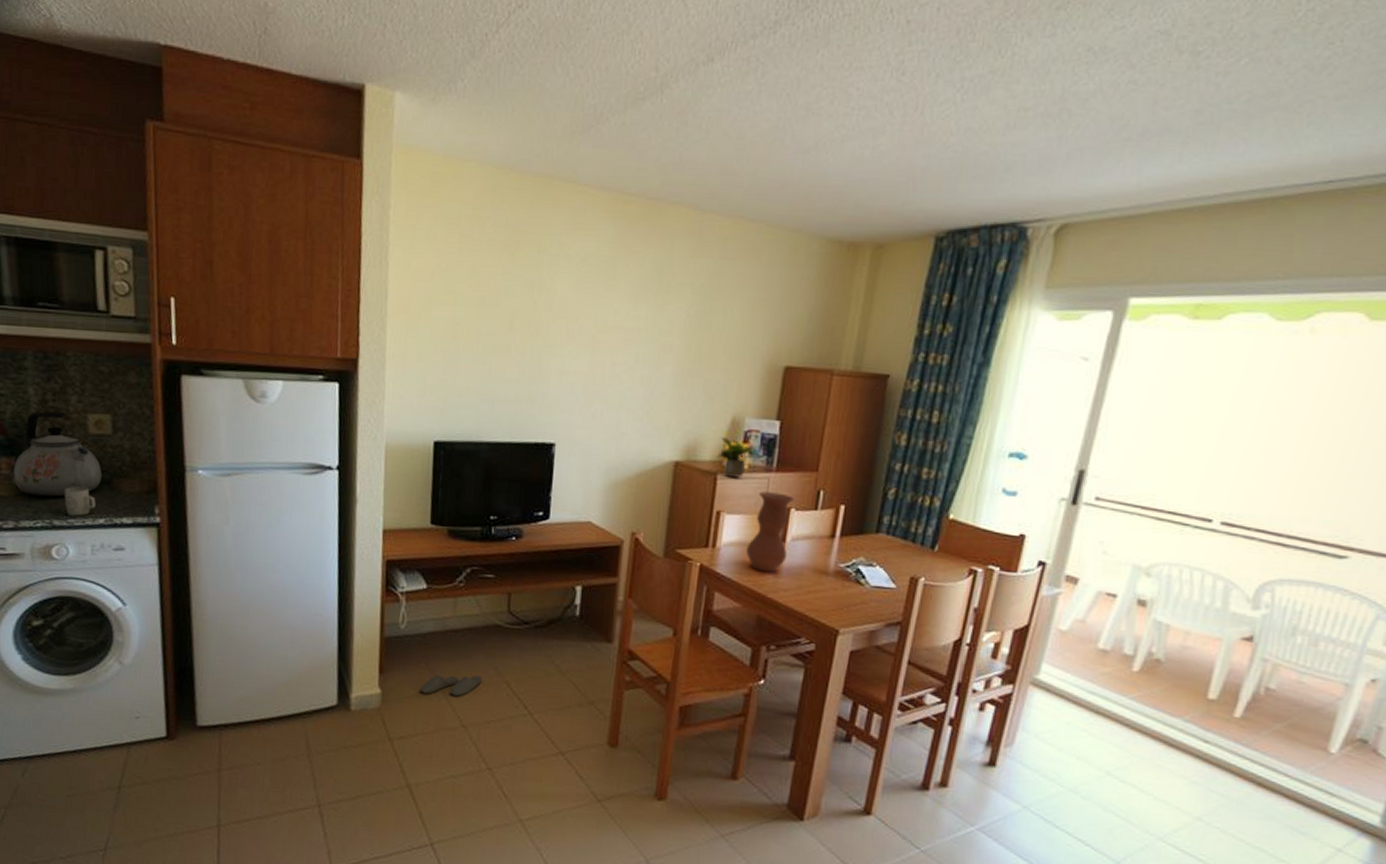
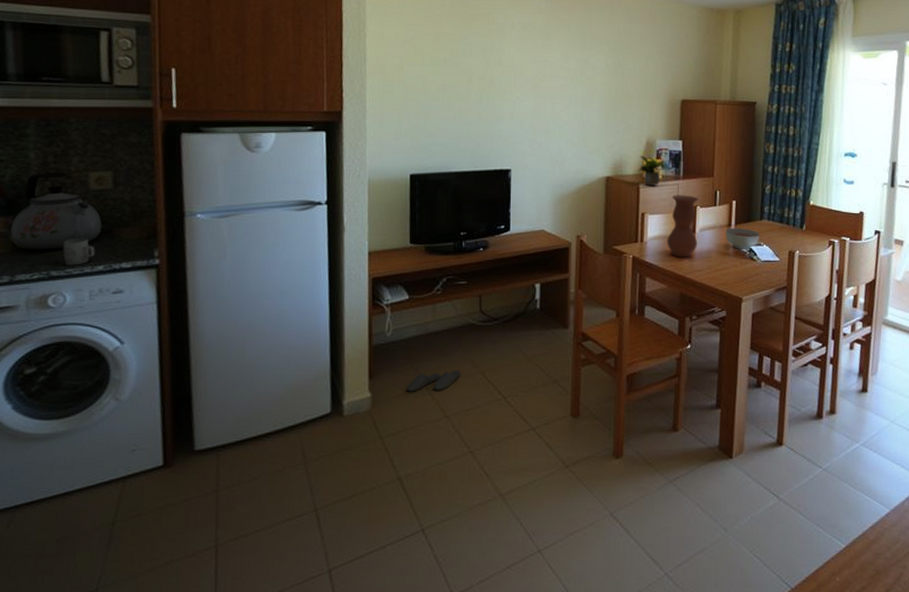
bowl: none [825,539,874,569] -> present [725,227,761,249]

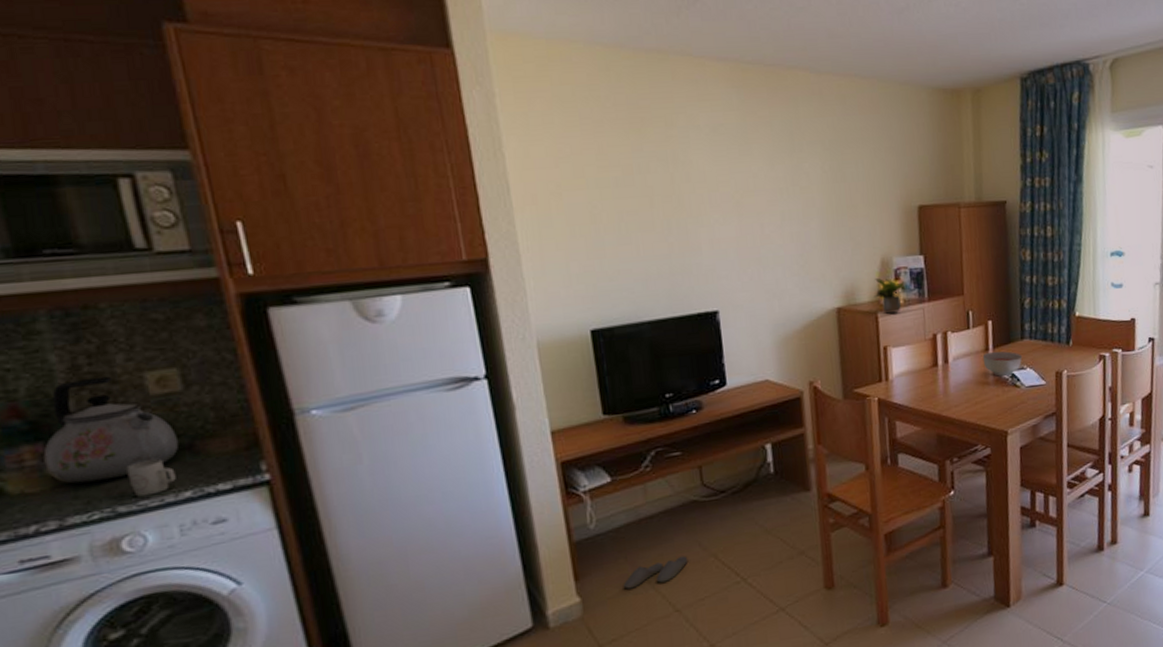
vase: present [667,195,698,258] -> none [916,319,952,394]

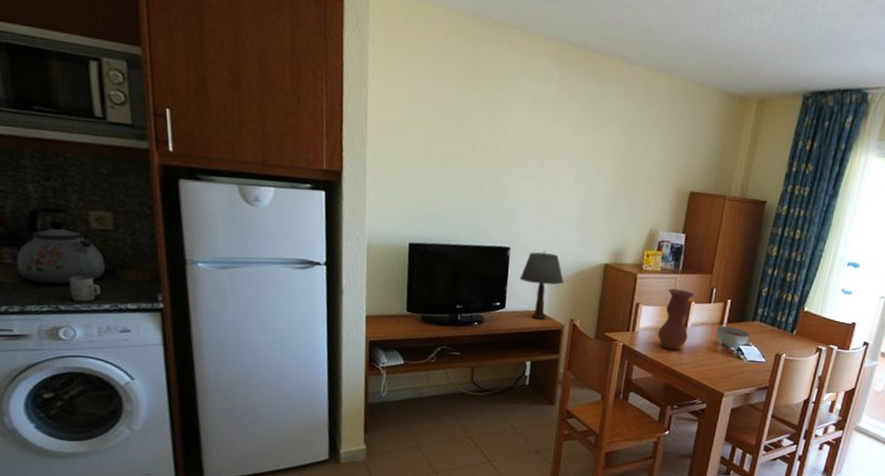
slippers: present [623,556,689,589] -> none [398,432,451,449]
table lamp: none [737,307,793,391] -> present [519,251,565,320]
potted plant: present [874,278,906,314] -> none [637,246,665,278]
vase: none [916,319,952,394] -> present [658,288,694,351]

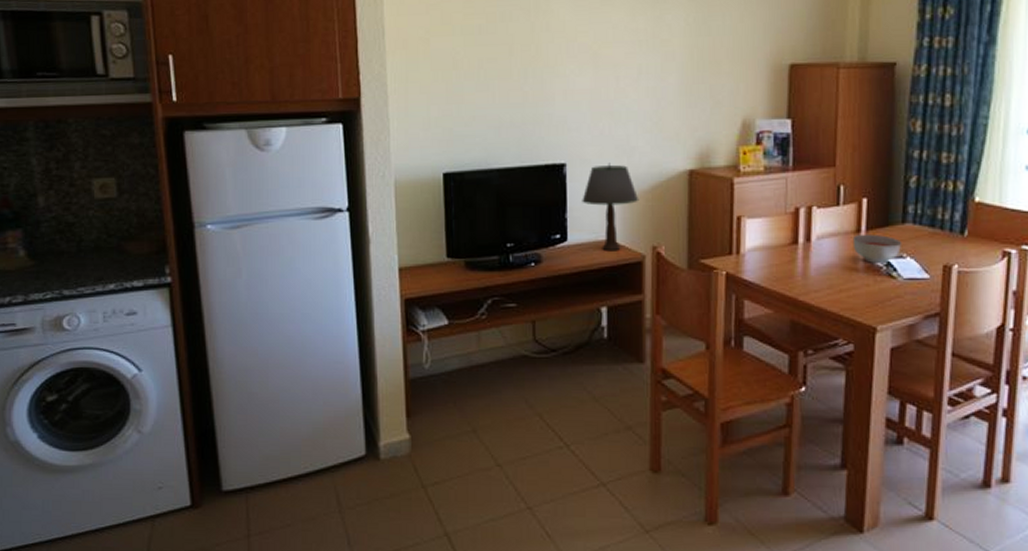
kettle: present [16,207,106,285] -> none [20,180,110,266]
mug: present [69,276,101,302] -> none [73,254,105,284]
vase: present [658,288,694,351] -> none [772,192,814,274]

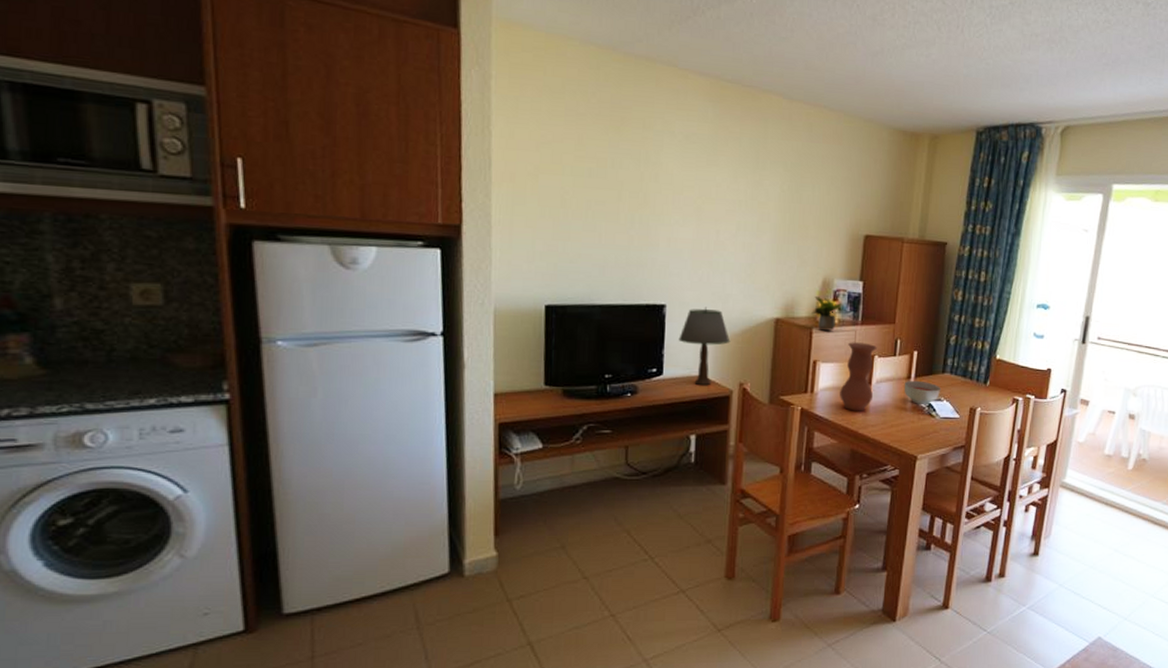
potted plant: none [731,141,768,181] -> present [811,297,842,331]
vase: none [772,192,814,274] -> present [840,342,877,411]

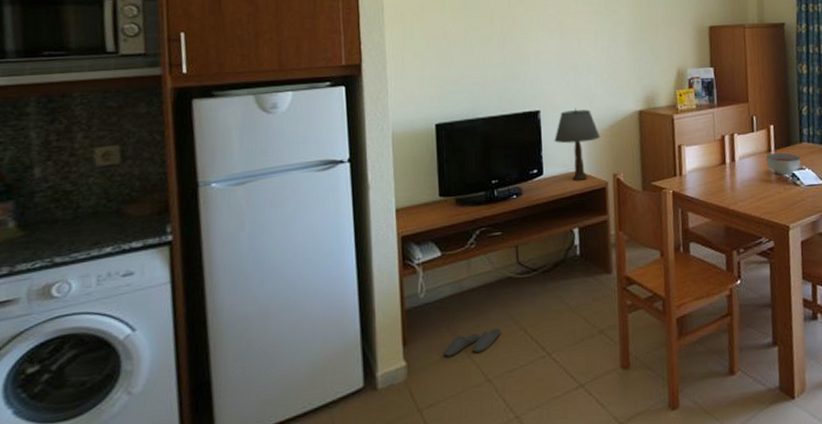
slippers: none [538,528,603,551] -> present [443,328,501,357]
potted plant: present [811,297,842,331] -> none [670,86,698,117]
vase: present [840,342,877,411] -> none [706,123,738,189]

